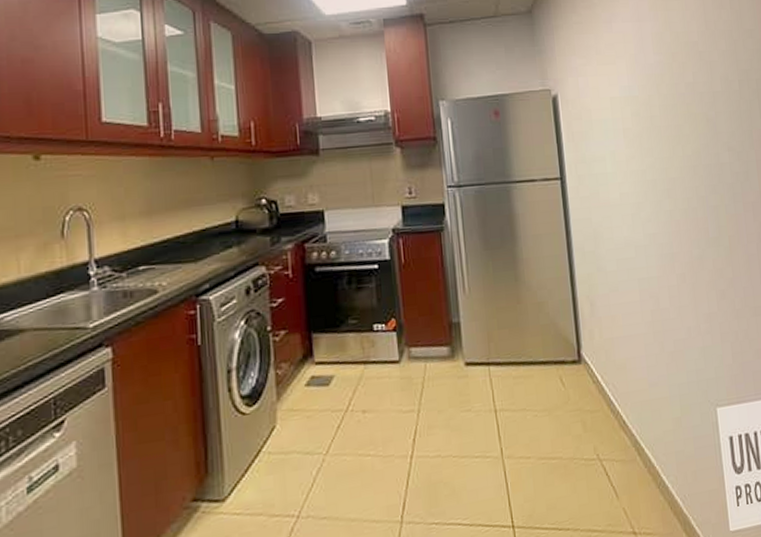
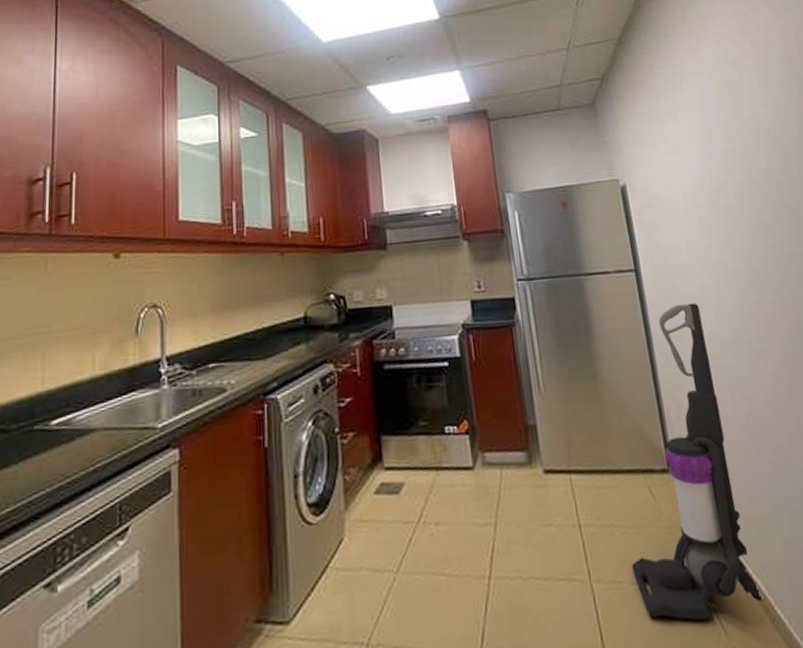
vacuum cleaner: none [540,210,653,488] -> present [632,302,765,621]

